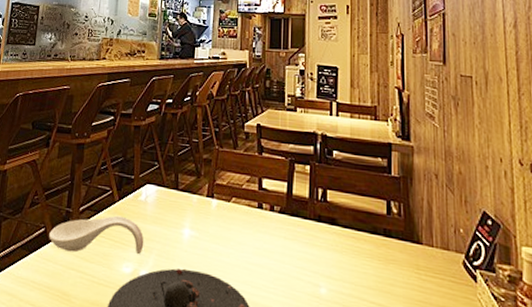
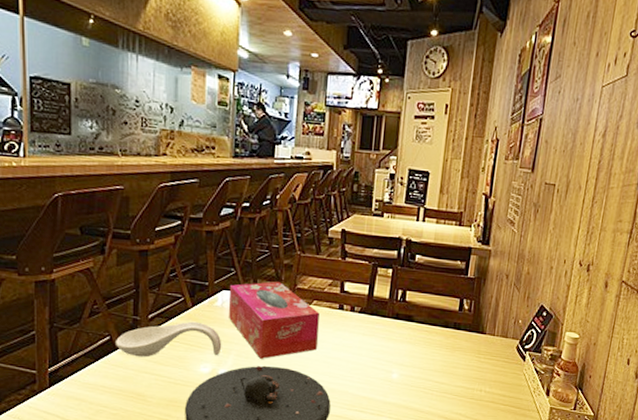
tissue box: none [151,176,239,261] -> present [228,281,320,359]

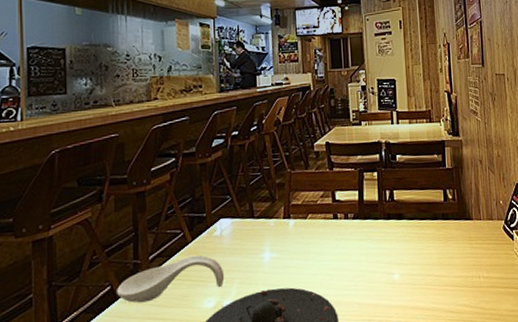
tissue box: present [228,281,320,359] -> none [226,202,318,283]

